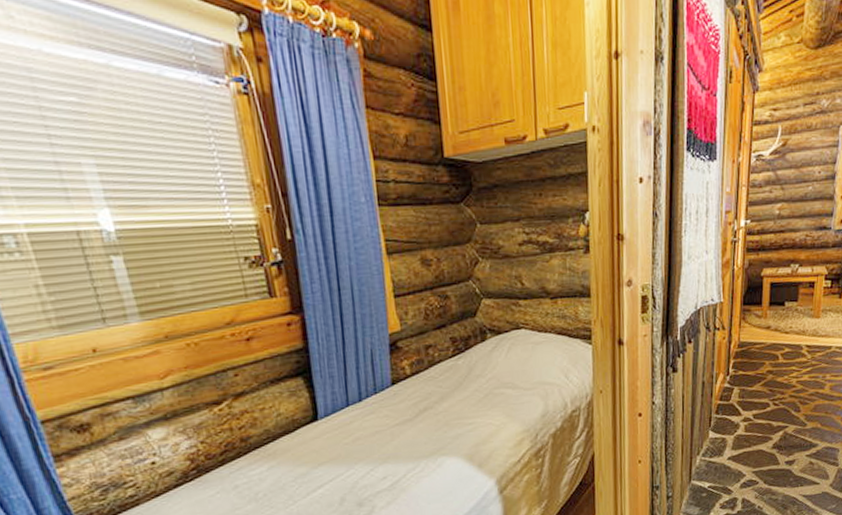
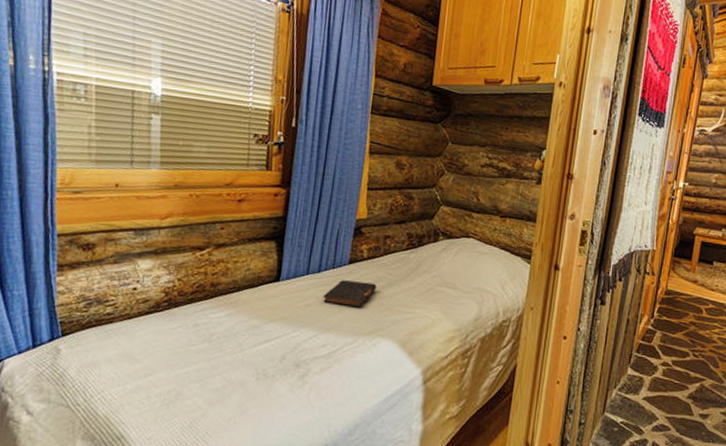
book: none [370,400,429,432] -> present [322,280,377,307]

